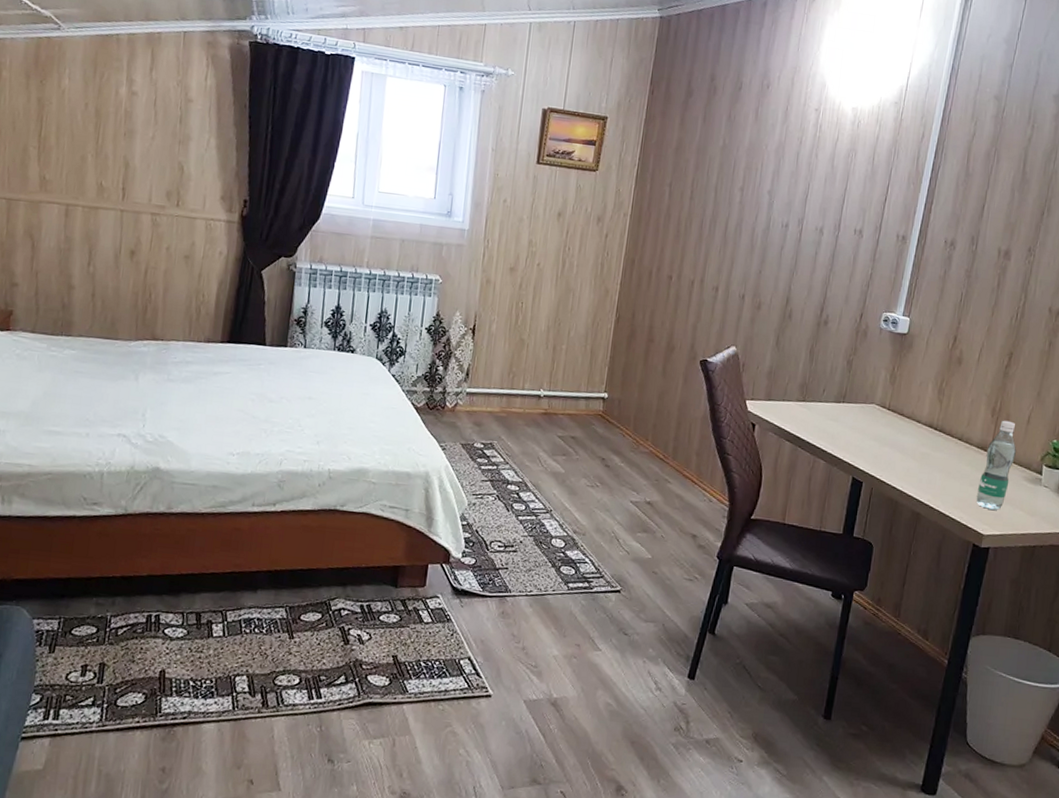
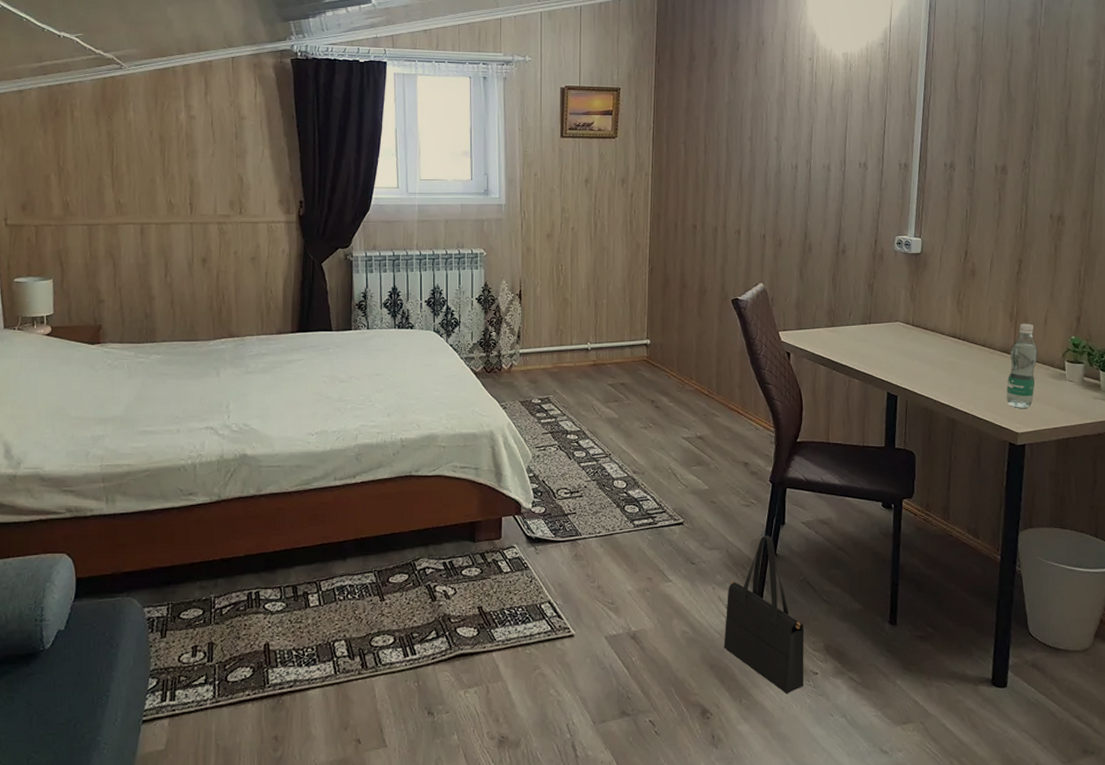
tote bag: none [648,613,734,779] -> present [724,535,805,695]

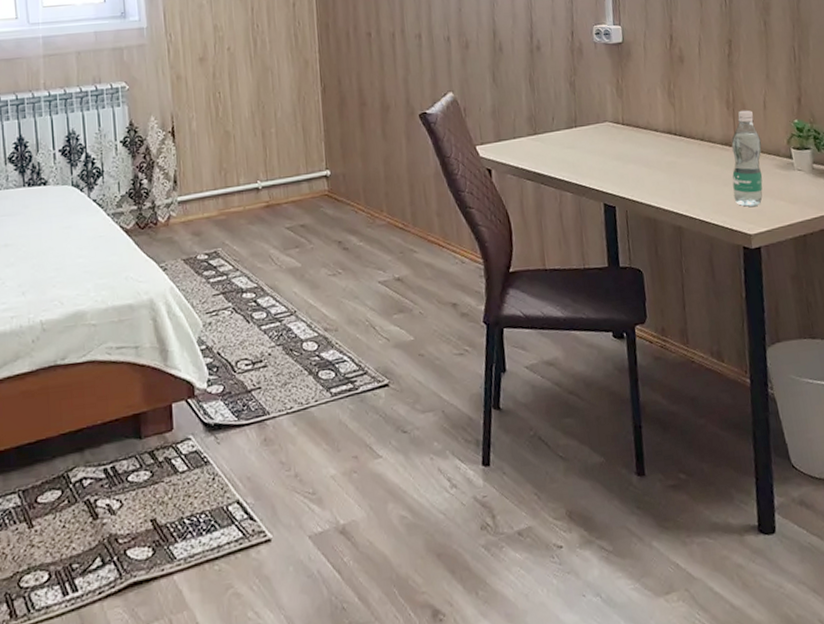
tote bag: present [724,535,805,695] -> none [448,387,549,578]

